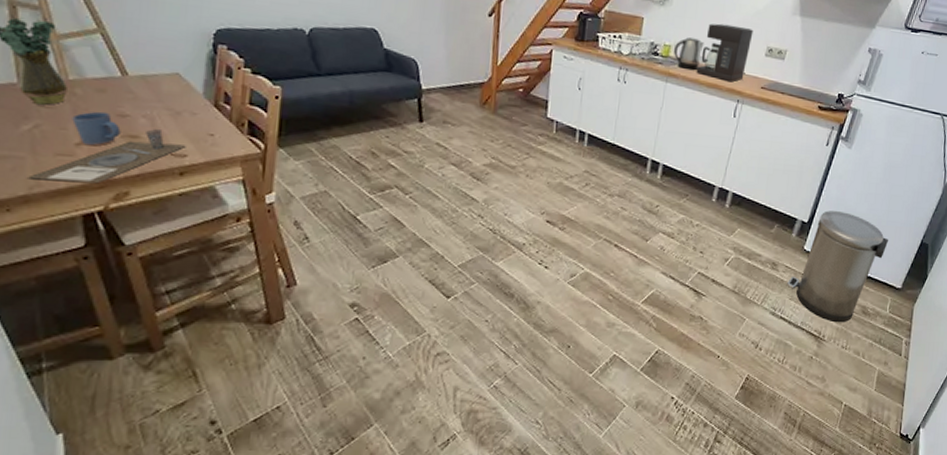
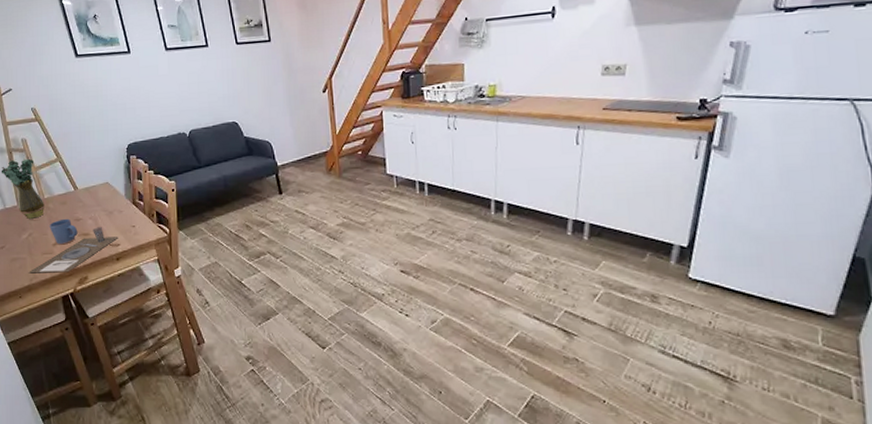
kettle: present [674,37,704,71] -> none [500,72,531,106]
coffee maker: present [696,23,754,82] -> none [526,51,584,110]
pedal bin: present [786,211,888,323] -> none [673,230,803,360]

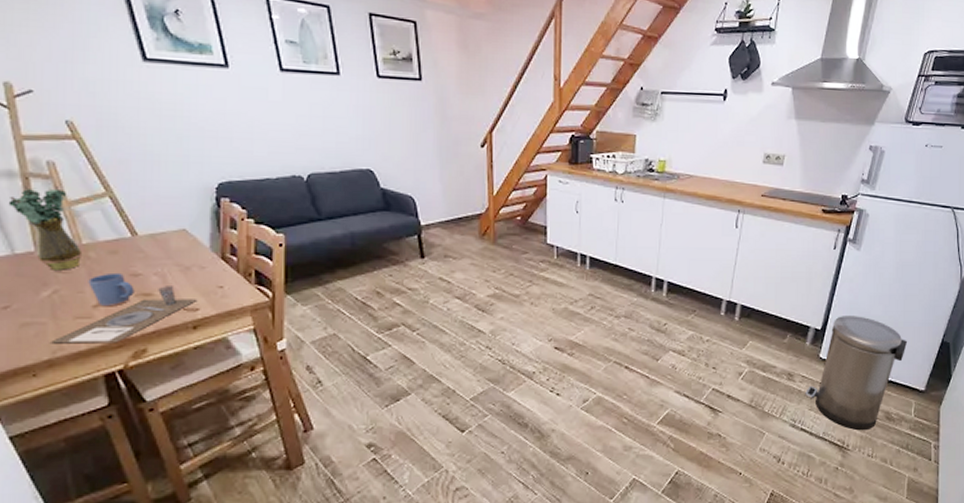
pedal bin: none [673,230,803,360] -> present [804,316,907,431]

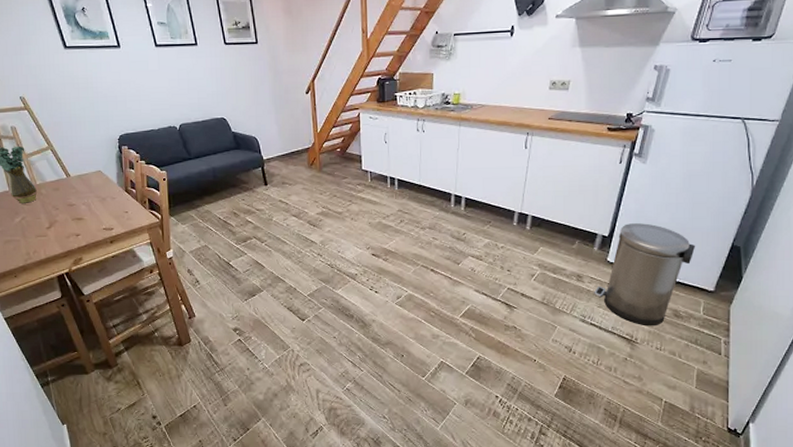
place setting: present [51,286,196,344] -> none [23,212,111,255]
mug: present [88,272,135,307] -> none [42,203,72,228]

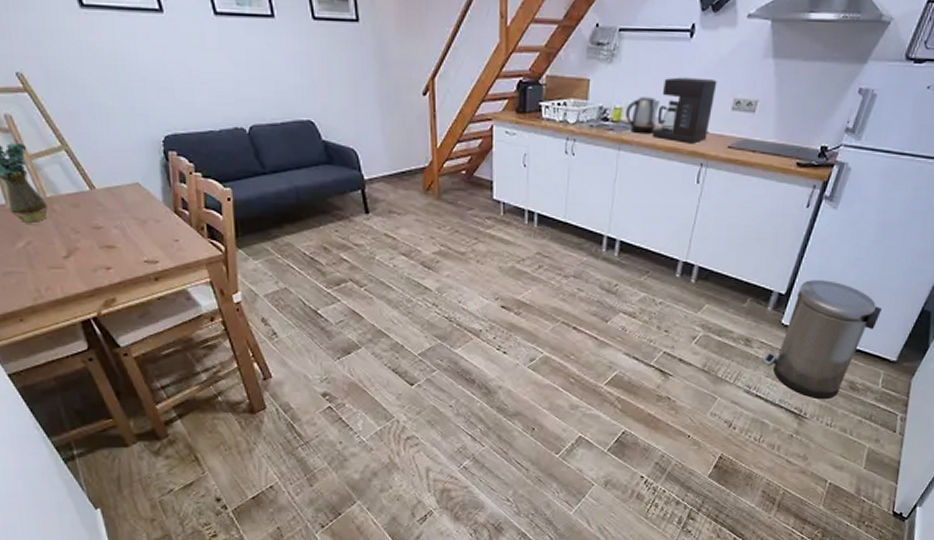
kettle: none [464,84,490,113] -> present [626,97,660,135]
coffee maker: none [485,66,535,118] -> present [652,77,717,144]

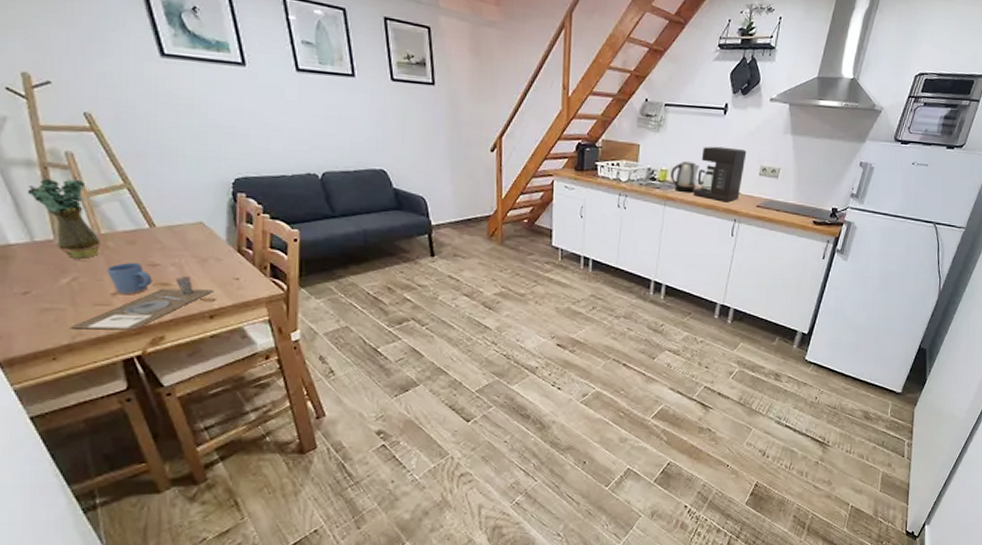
place setting: none [31,239,155,293] -> present [70,276,212,330]
mug: none [56,225,99,258] -> present [107,262,152,295]
pedal bin: present [761,280,882,400] -> none [789,321,887,429]

